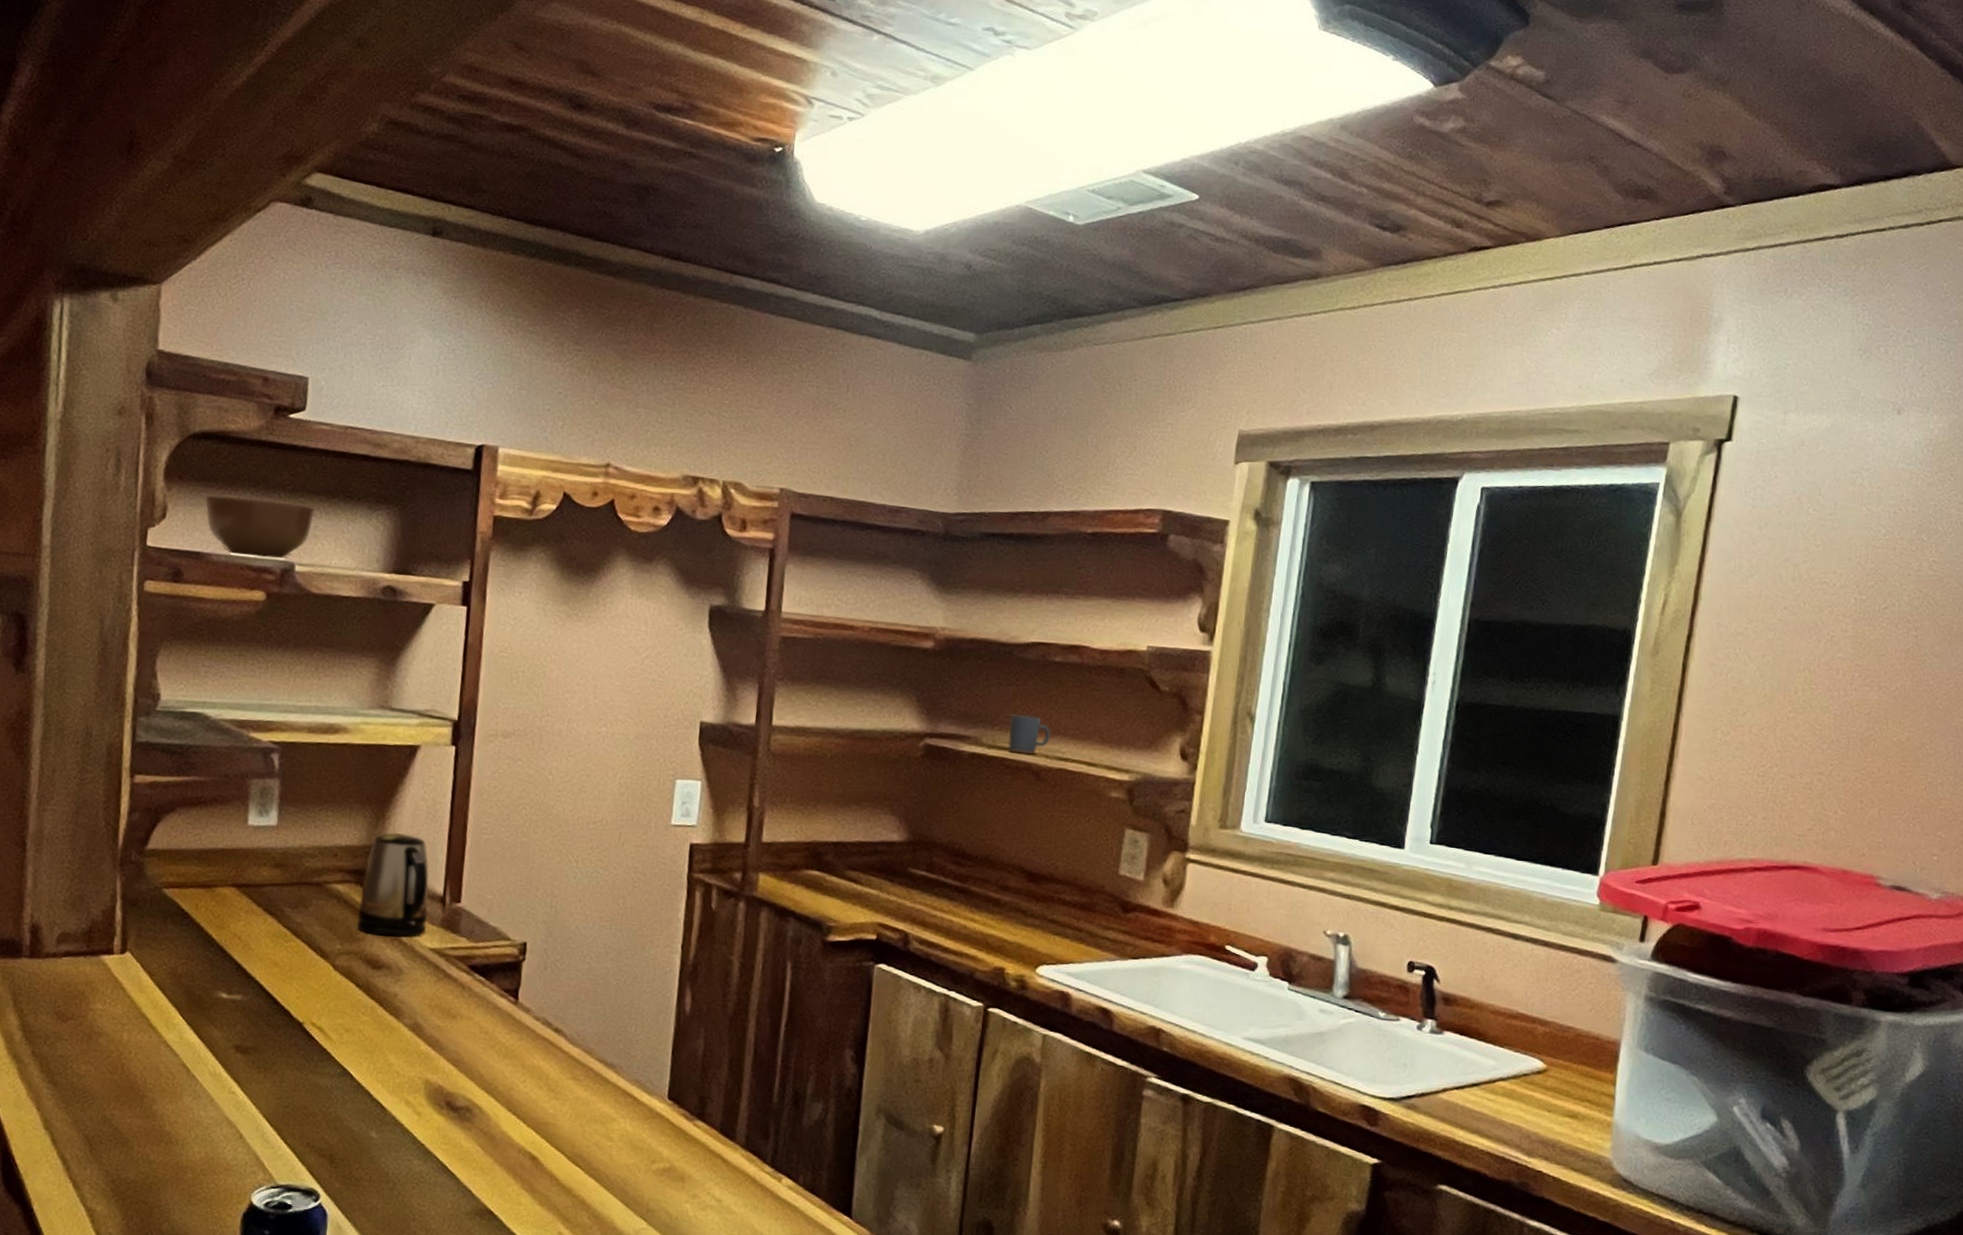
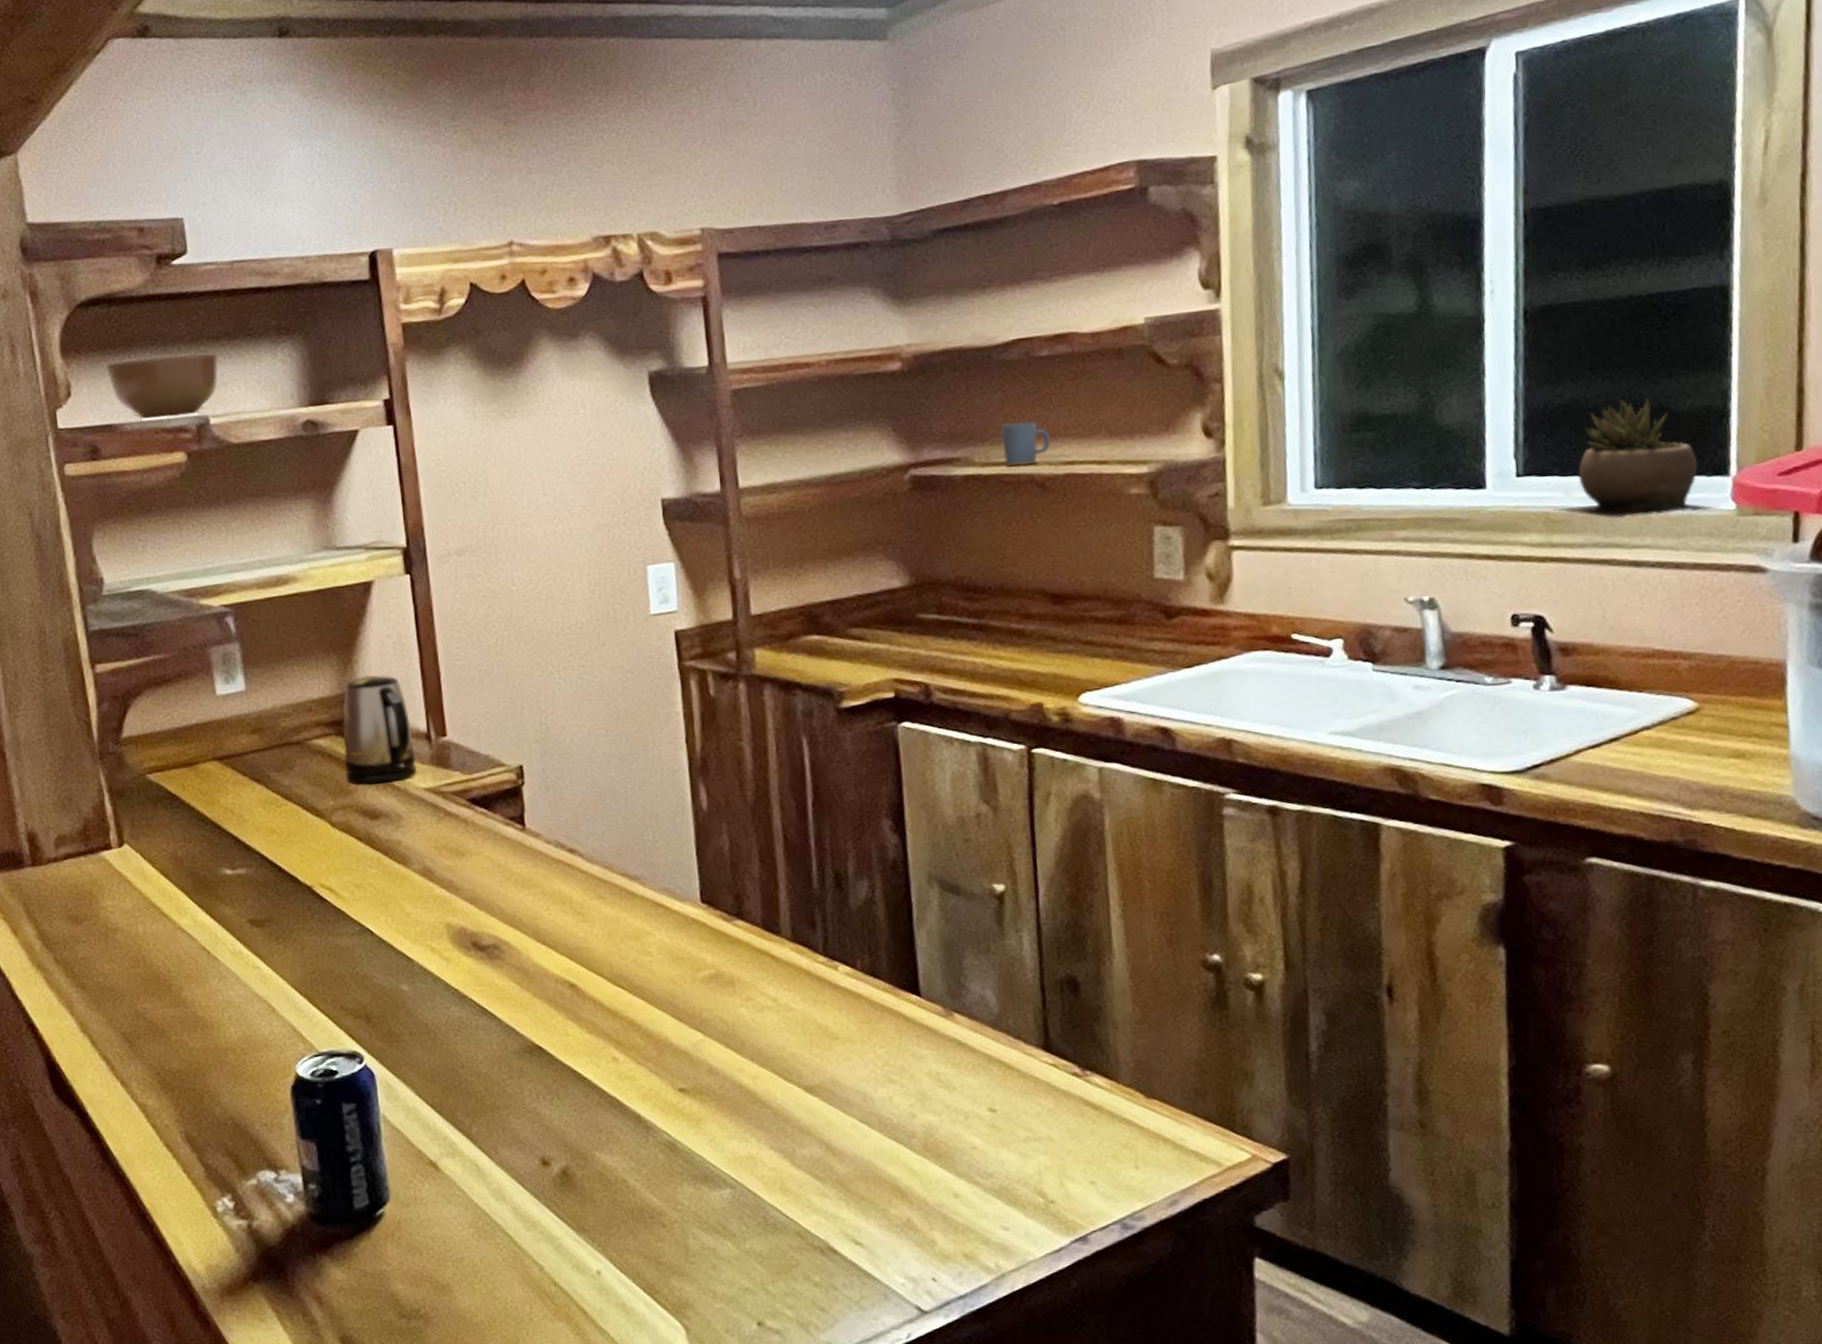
succulent plant: none [1455,795,1586,902] -> present [1553,399,1719,519]

